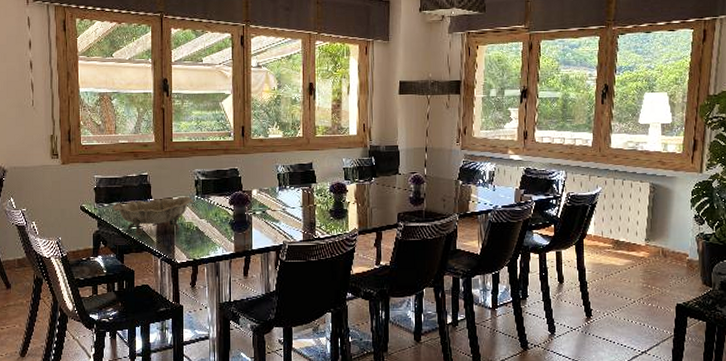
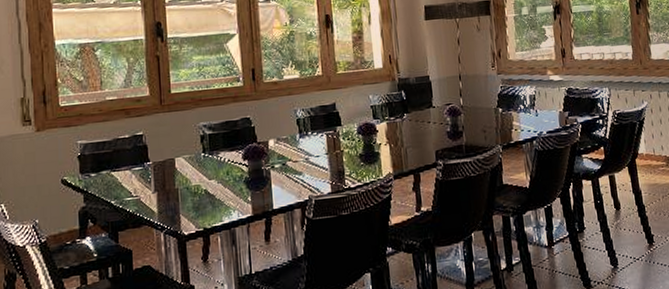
decorative bowl: present [112,196,194,235] -> none [101,155,201,208]

